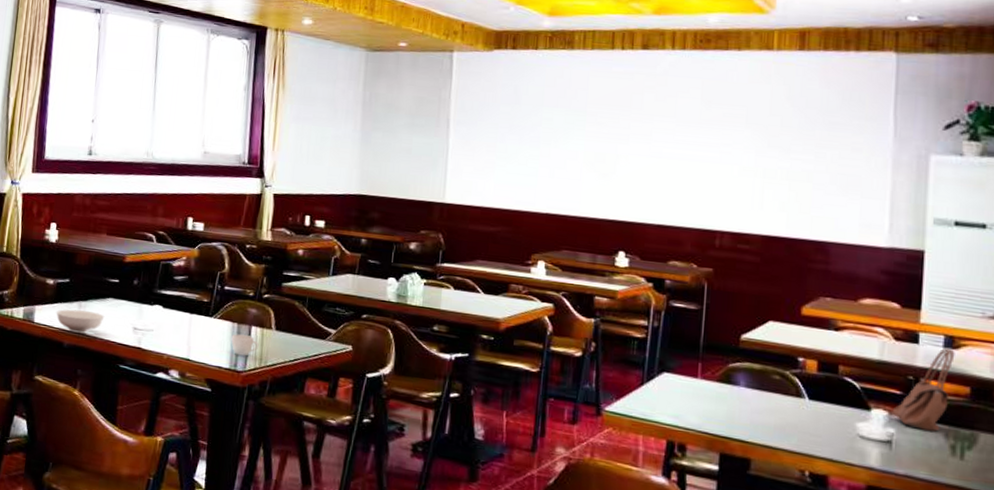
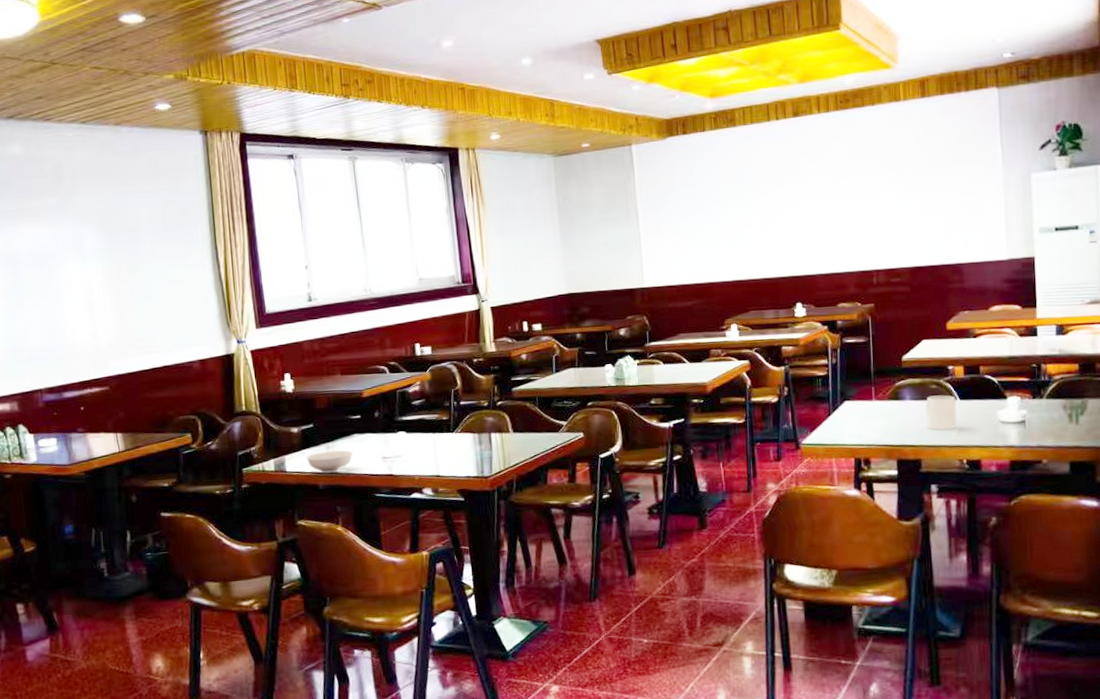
cup: present [231,334,259,356] -> none [474,442,501,463]
mug: none [762,387,804,432] -> present [925,395,957,430]
handbag: present [892,347,955,432] -> none [1023,335,1065,407]

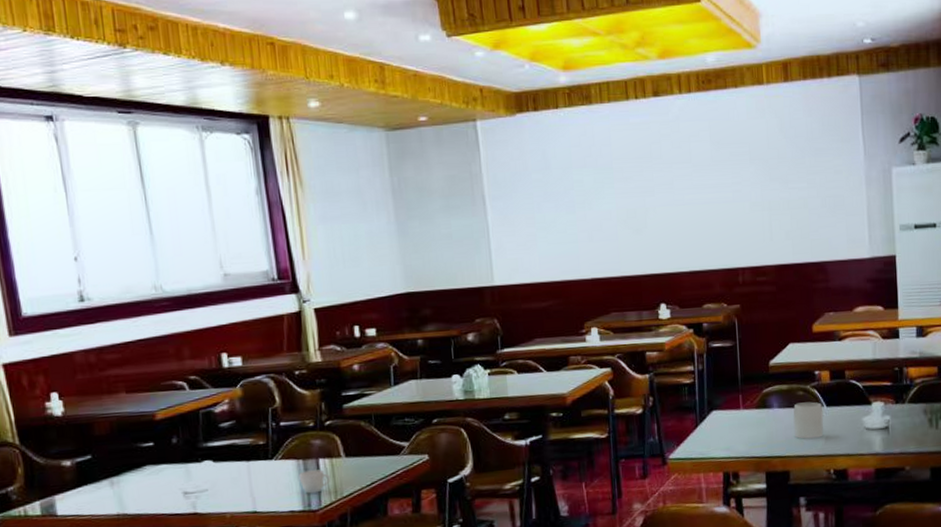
bowl: present [306,450,353,473] -> none [83,485,146,516]
cup: none [474,442,501,463] -> present [299,469,331,494]

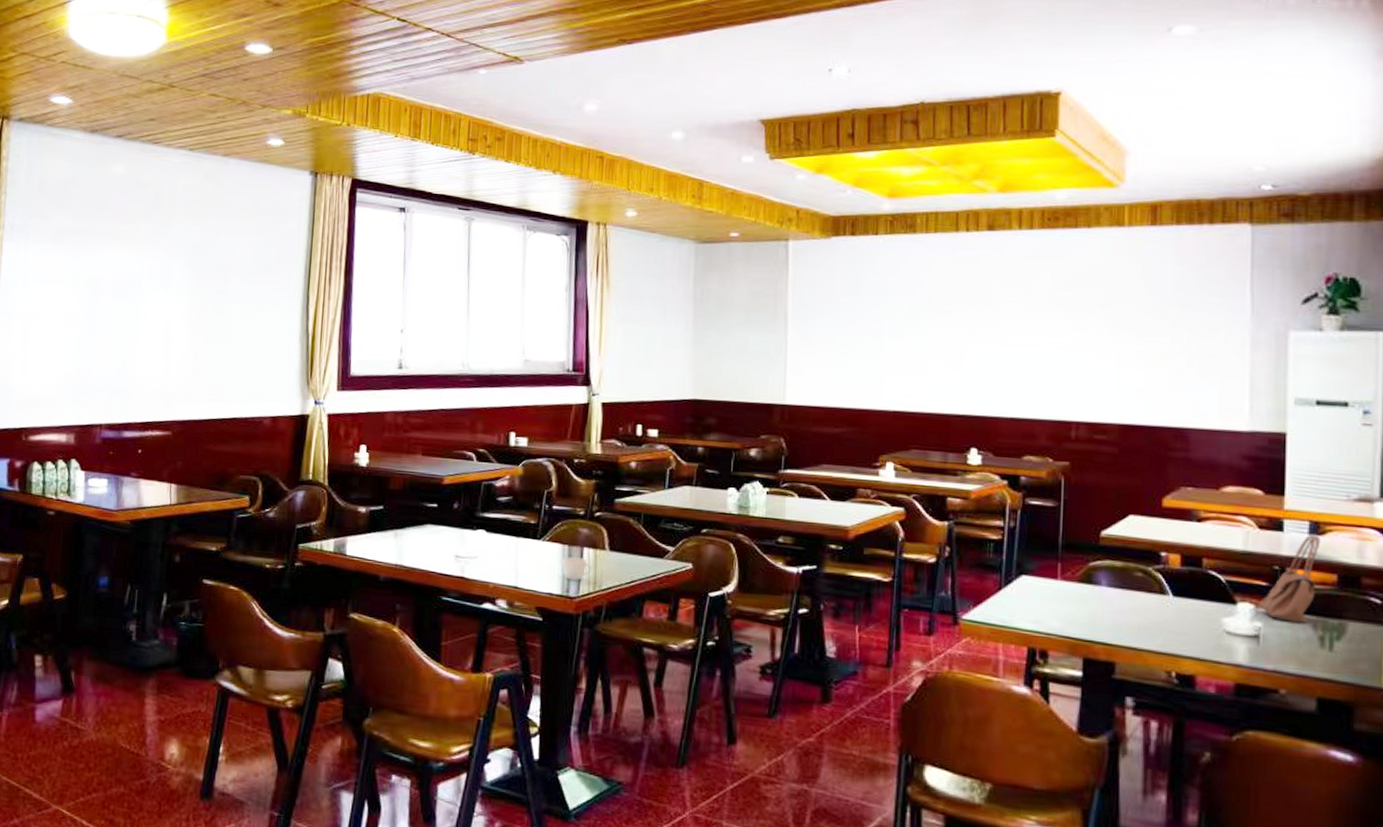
mug: present [793,401,824,439] -> none [1125,585,1168,631]
handbag: none [886,337,925,412] -> present [1258,534,1321,623]

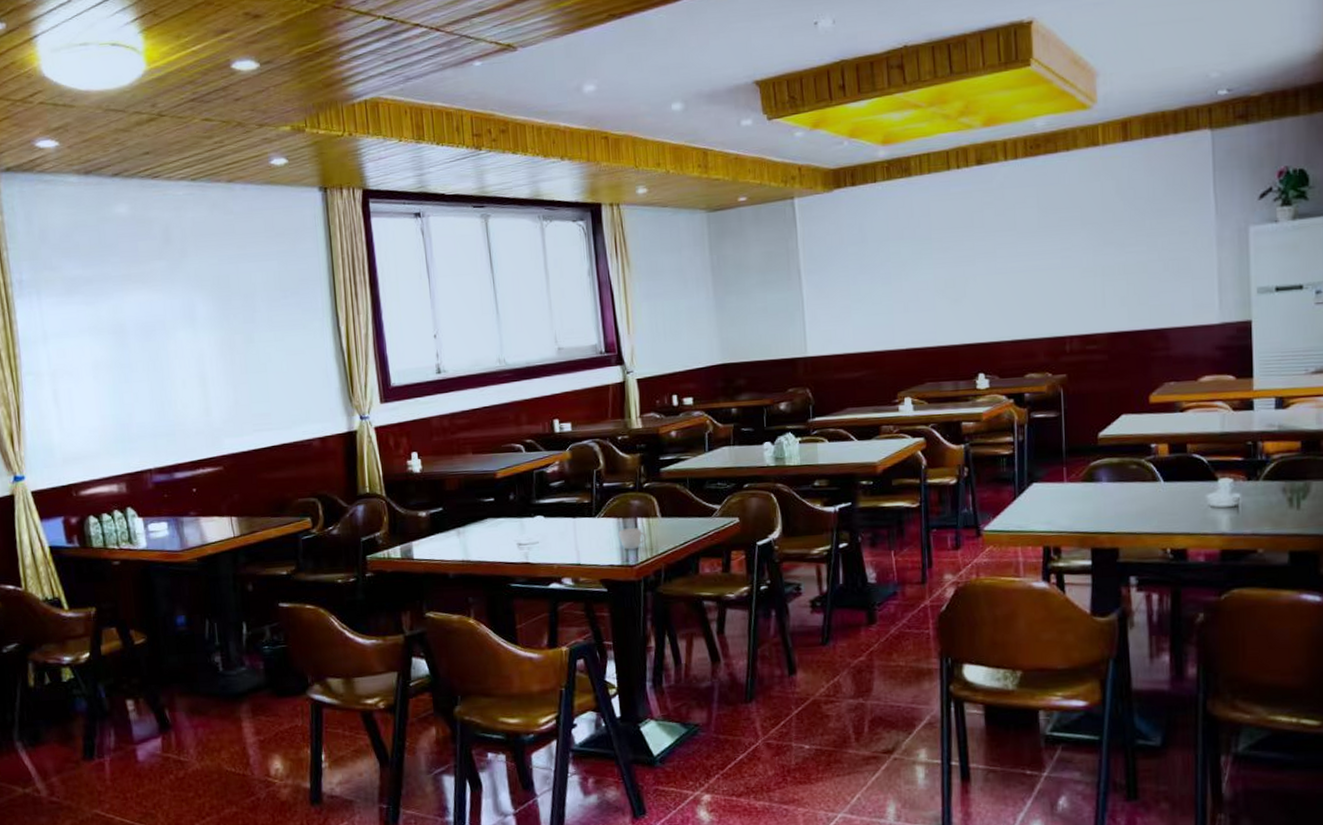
handbag: present [1258,534,1321,623] -> none [1236,408,1286,489]

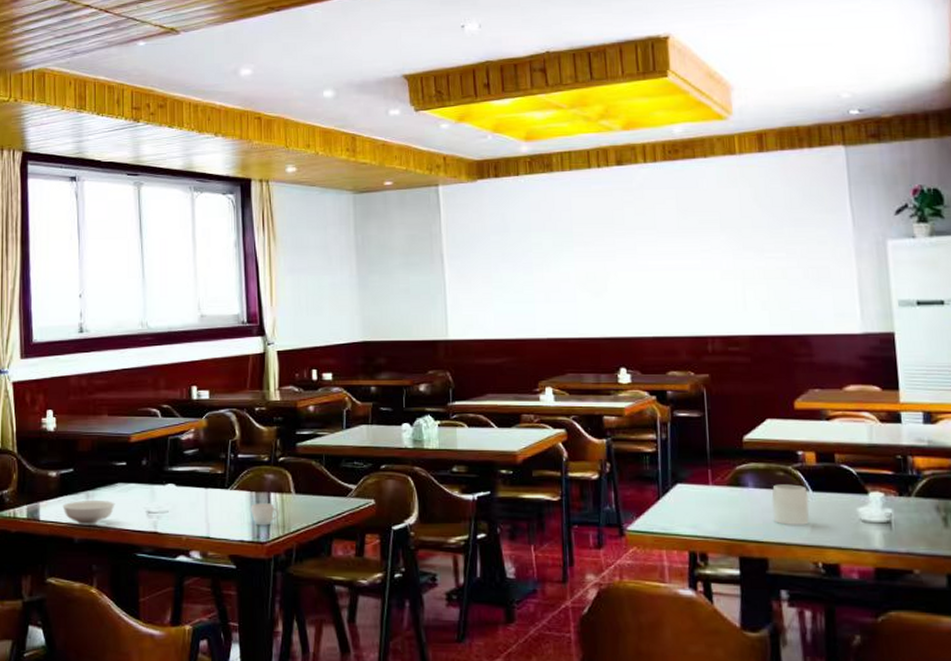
bowl: none [435,536,486,561] -> present [62,501,115,525]
mug: none [1124,476,1160,516] -> present [771,484,810,525]

